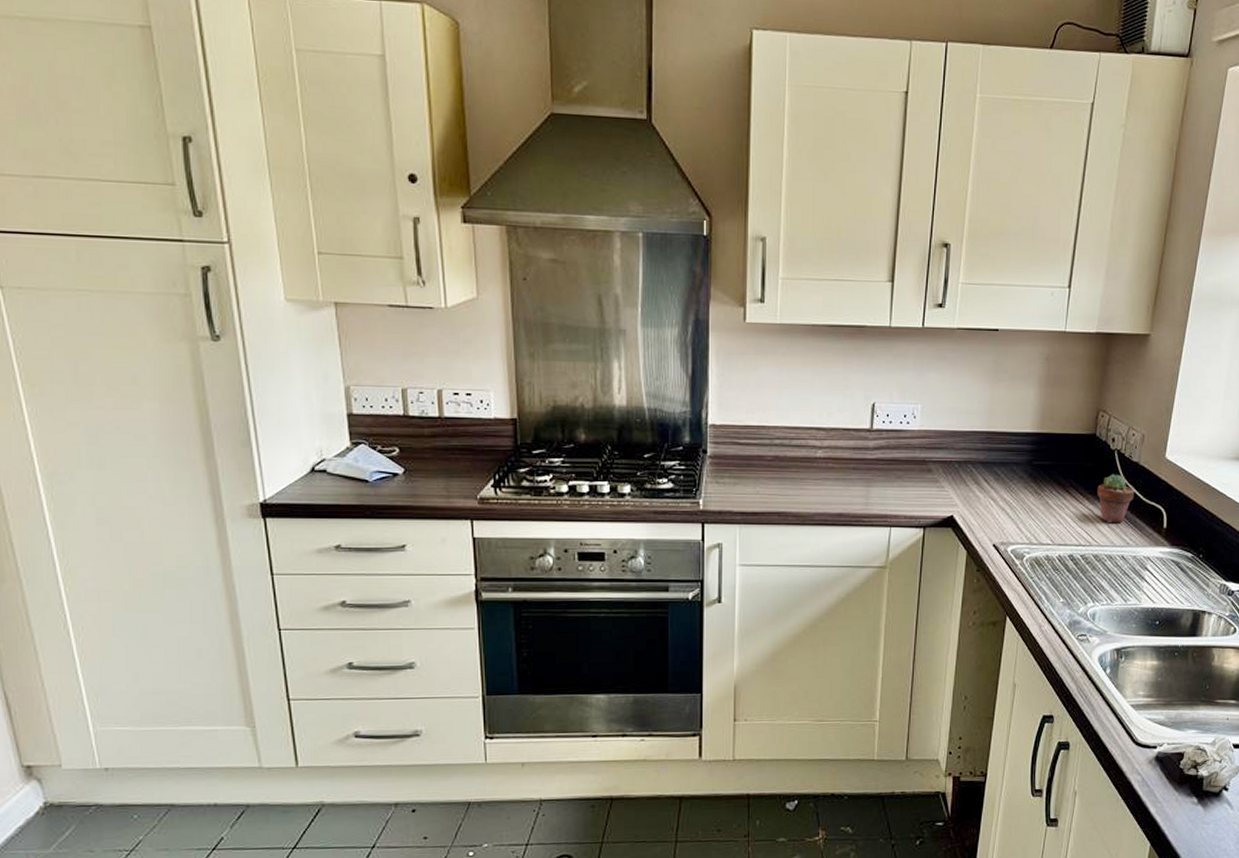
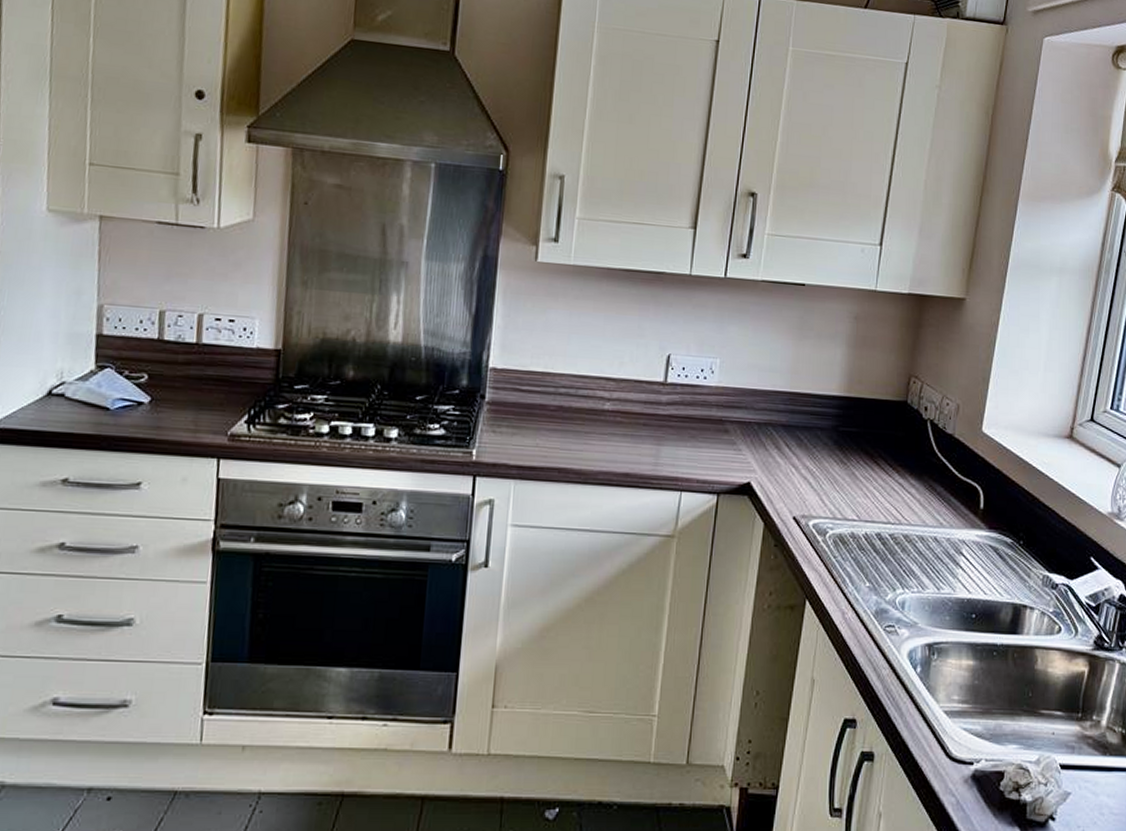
potted succulent: present [1097,474,1135,524] -> none [908,446,949,501]

